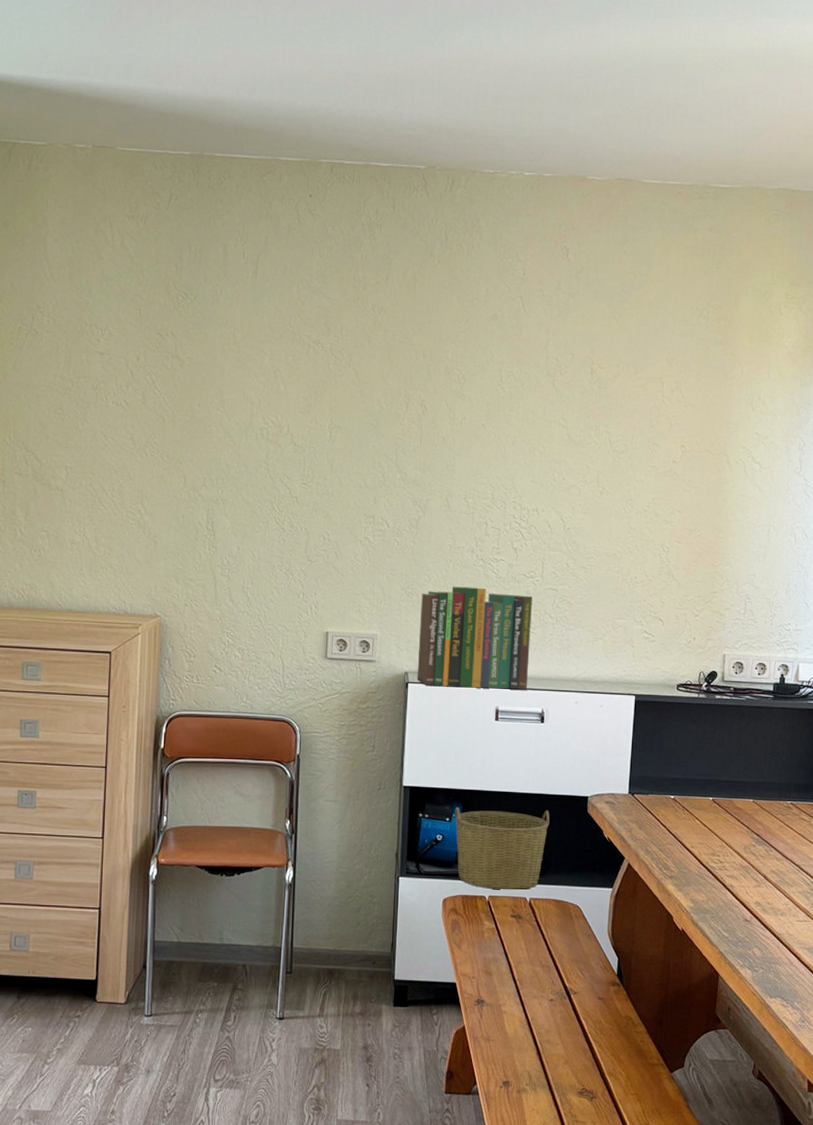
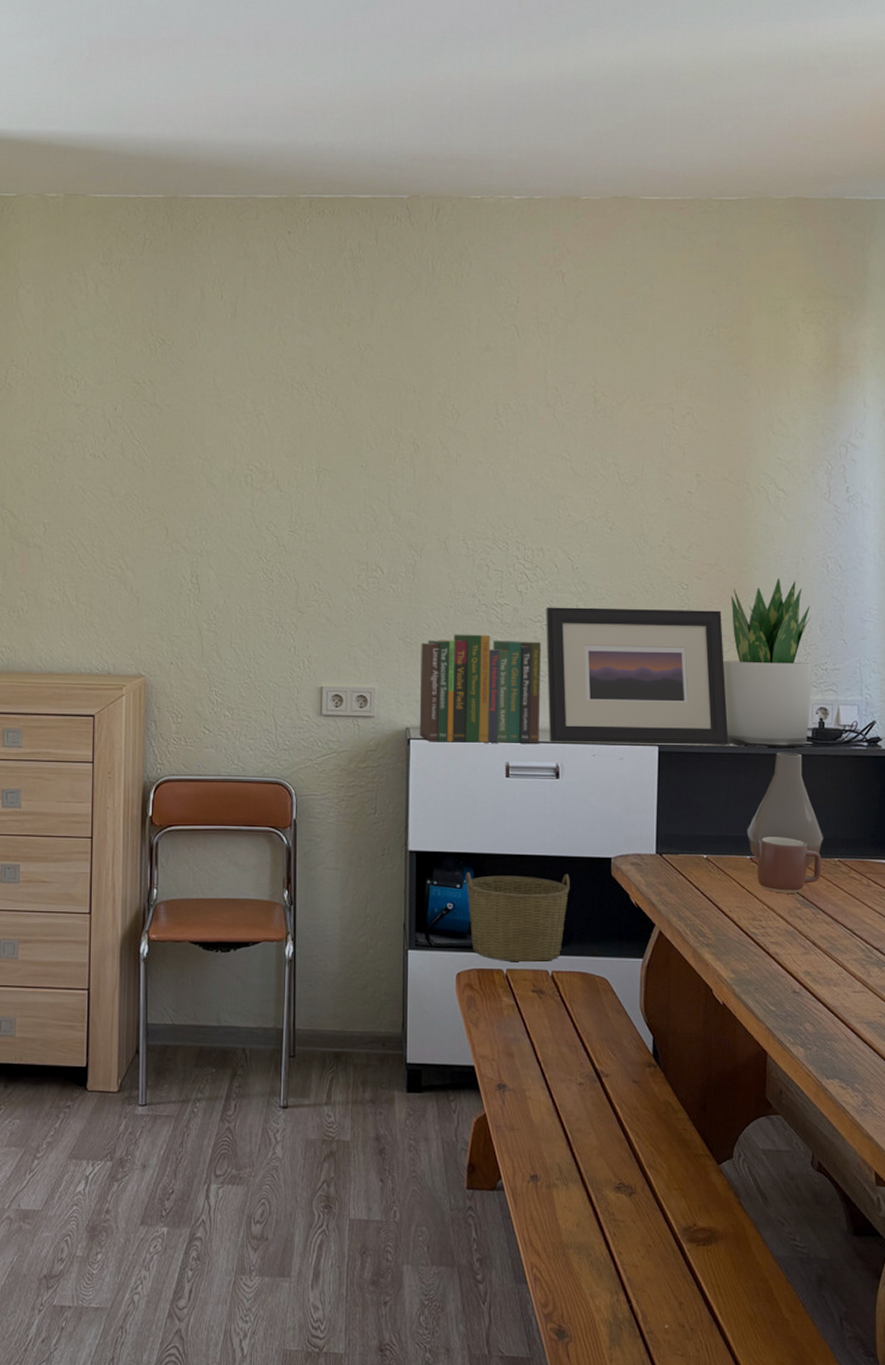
picture frame: none [536,564,699,696] -> present [546,607,729,745]
planter: none [697,545,778,700] -> present [723,578,811,747]
vase: none [710,704,779,817] -> present [746,752,824,876]
mug: none [718,780,776,832] -> present [758,837,822,894]

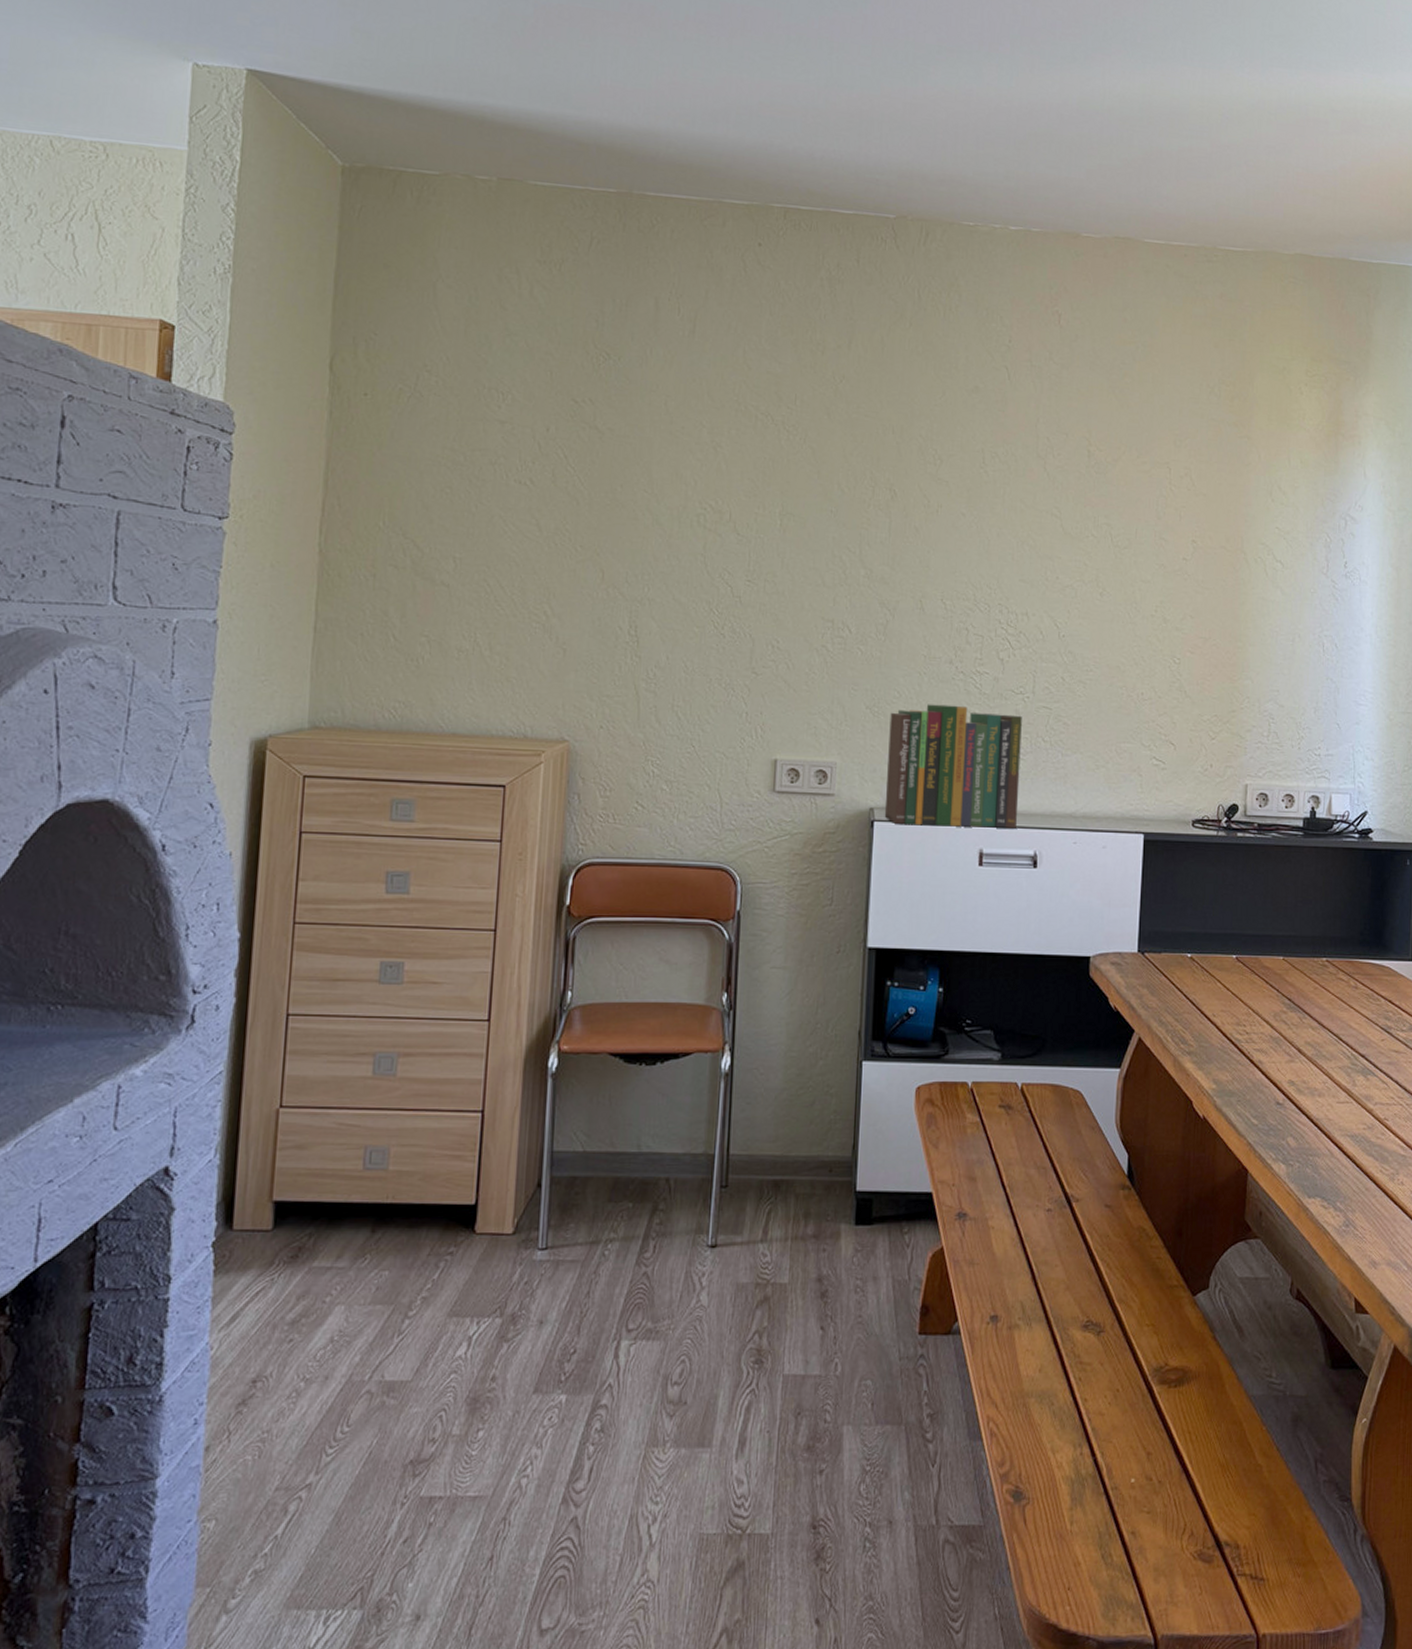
basket: present [466,871,570,963] -> none [930,971,1045,1074]
picture frame: present [546,607,729,745] -> none [1027,677,1218,834]
planter: present [723,578,811,747] -> none [1214,656,1306,838]
vase: present [746,752,824,876] -> none [1232,842,1313,977]
mug: present [758,837,822,894] -> none [1243,934,1310,996]

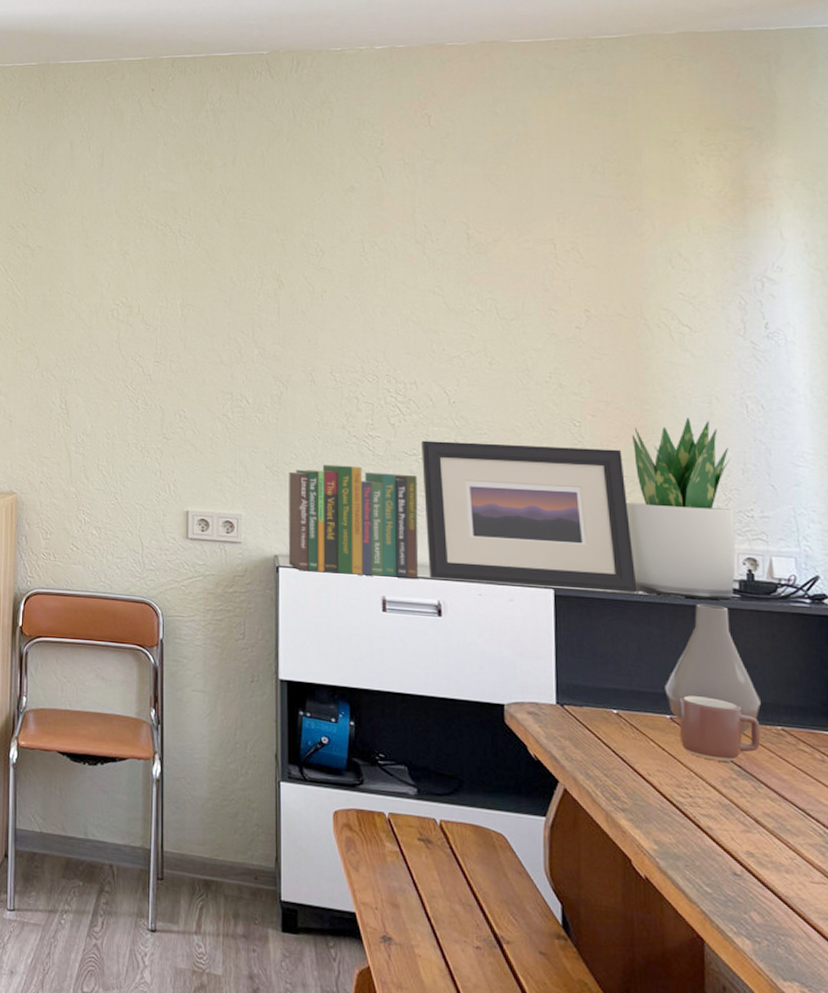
picture frame: none [1027,677,1218,834] -> present [421,440,638,593]
planter: none [1214,656,1306,838] -> present [626,418,736,600]
vase: none [1232,842,1313,977] -> present [663,603,762,744]
mug: none [1243,934,1310,996] -> present [679,695,761,762]

